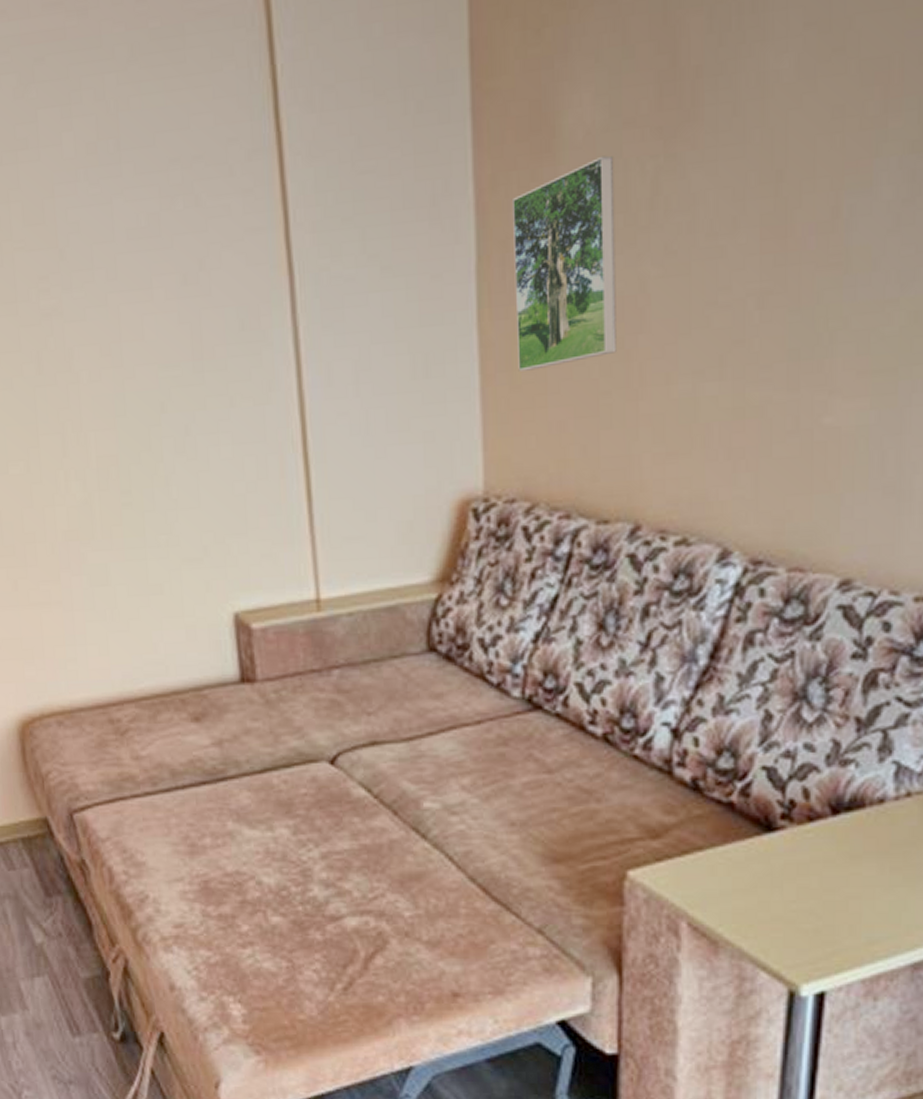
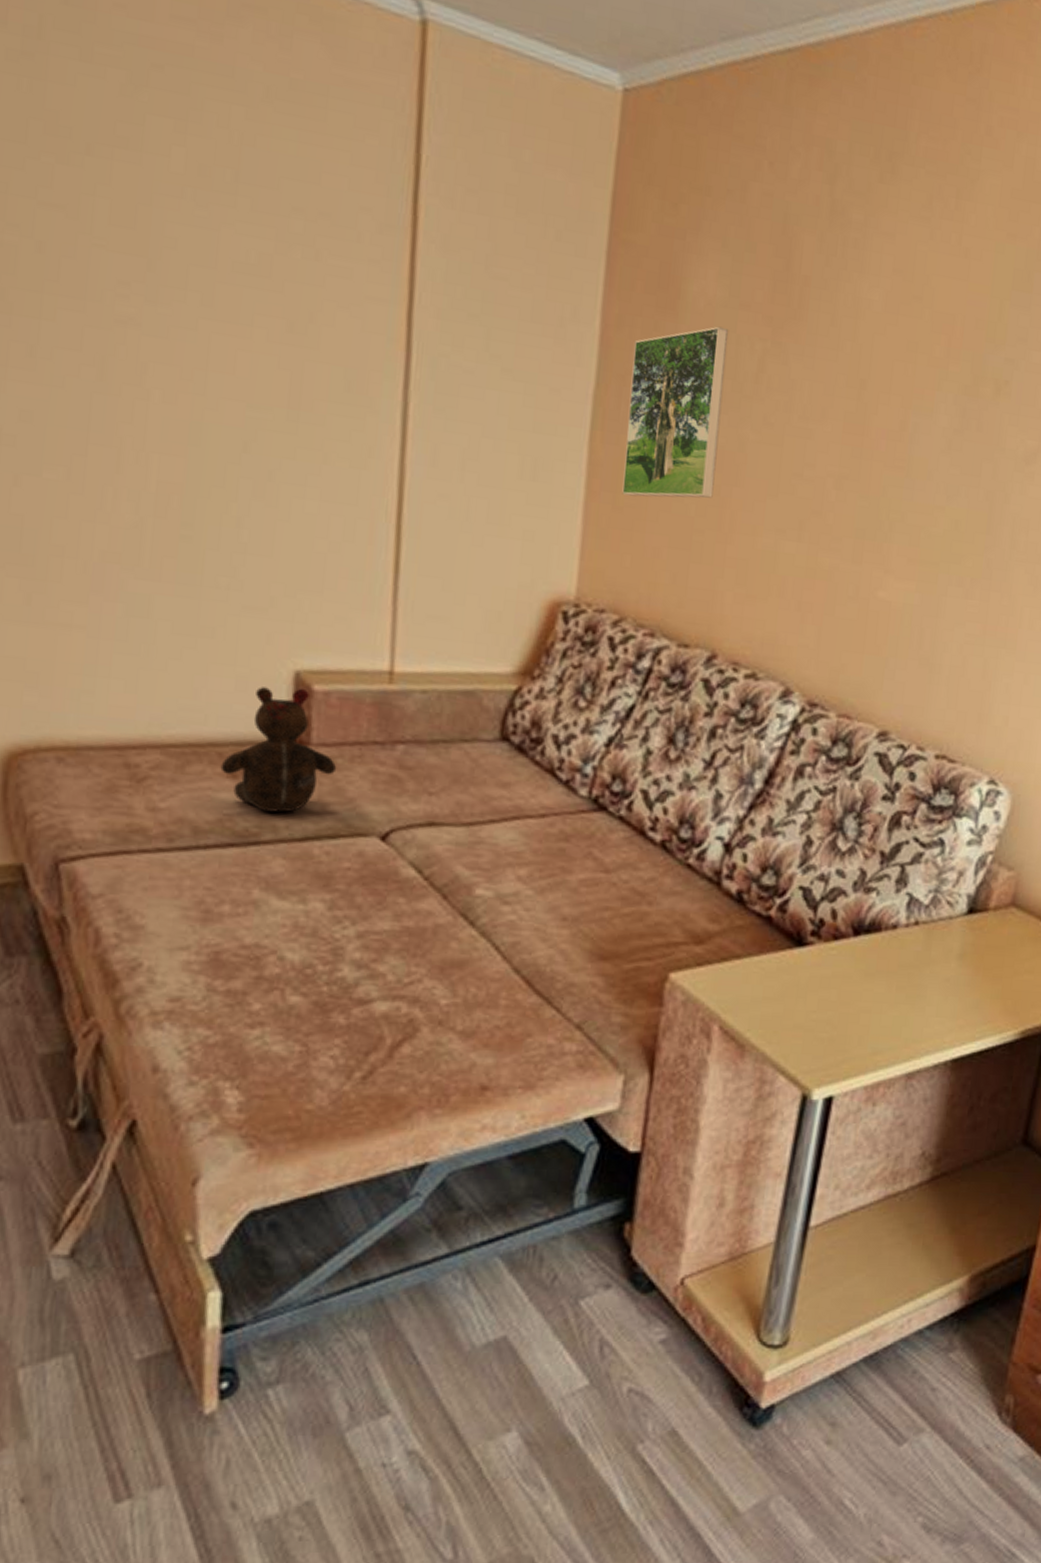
teddy bear: none [185,628,283,749] -> present [220,687,337,813]

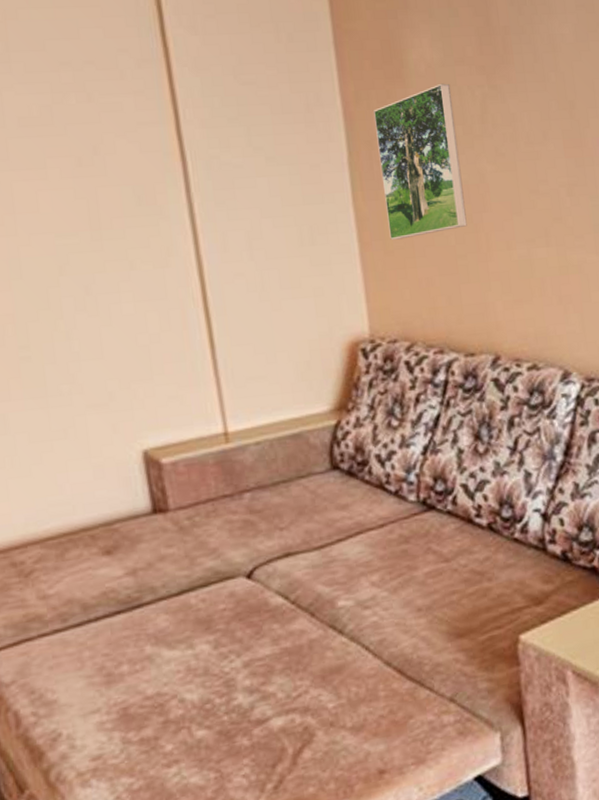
teddy bear: present [220,687,337,813] -> none [95,464,197,577]

